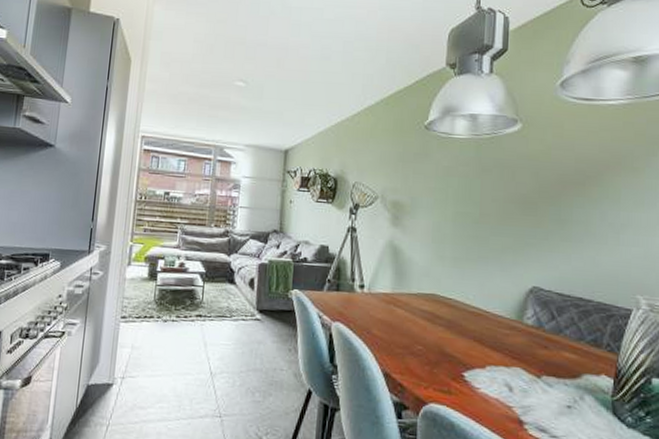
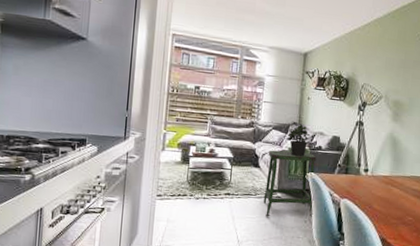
stool: none [240,263,302,344] -> present [263,150,317,217]
potted plant: none [267,232,294,270] -> present [287,124,311,156]

